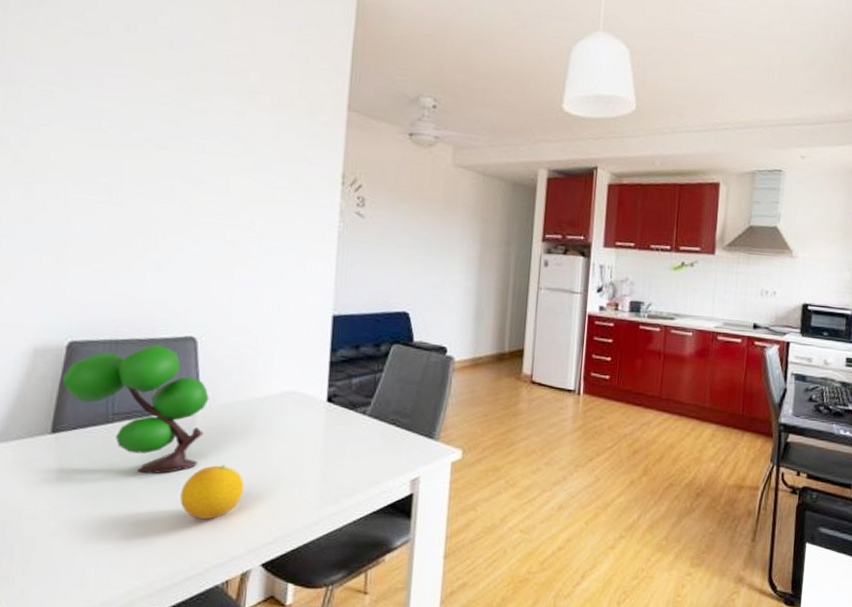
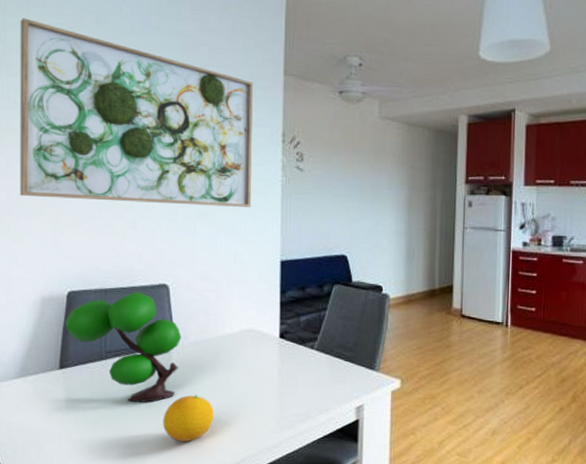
wall art: none [12,17,311,254] -> present [20,18,253,207]

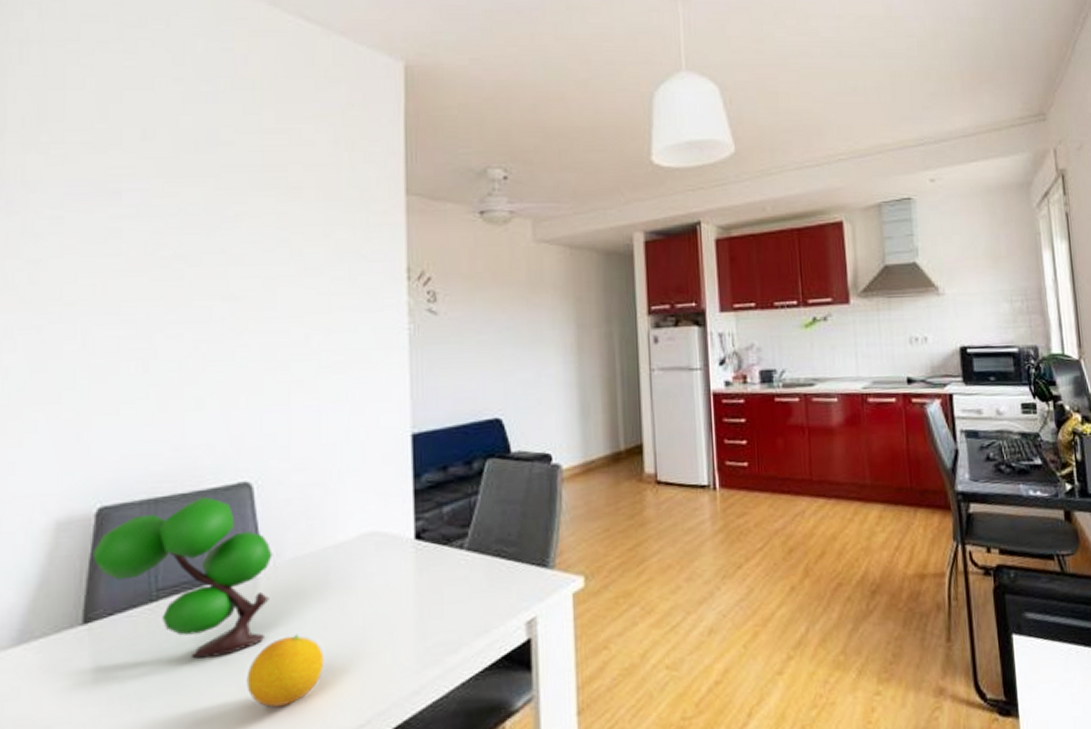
wall art: present [20,18,253,207] -> none [22,137,368,378]

